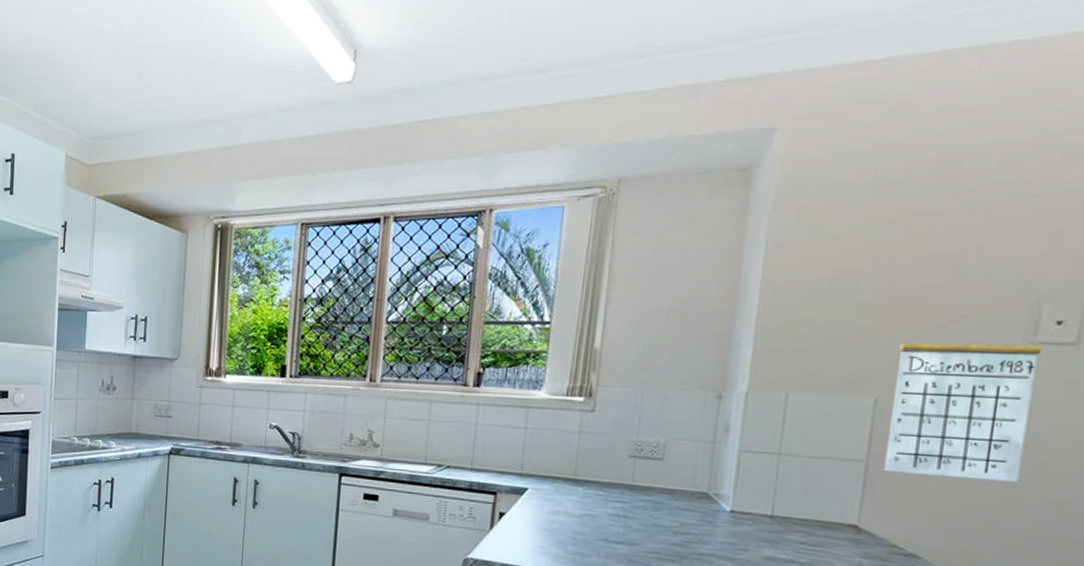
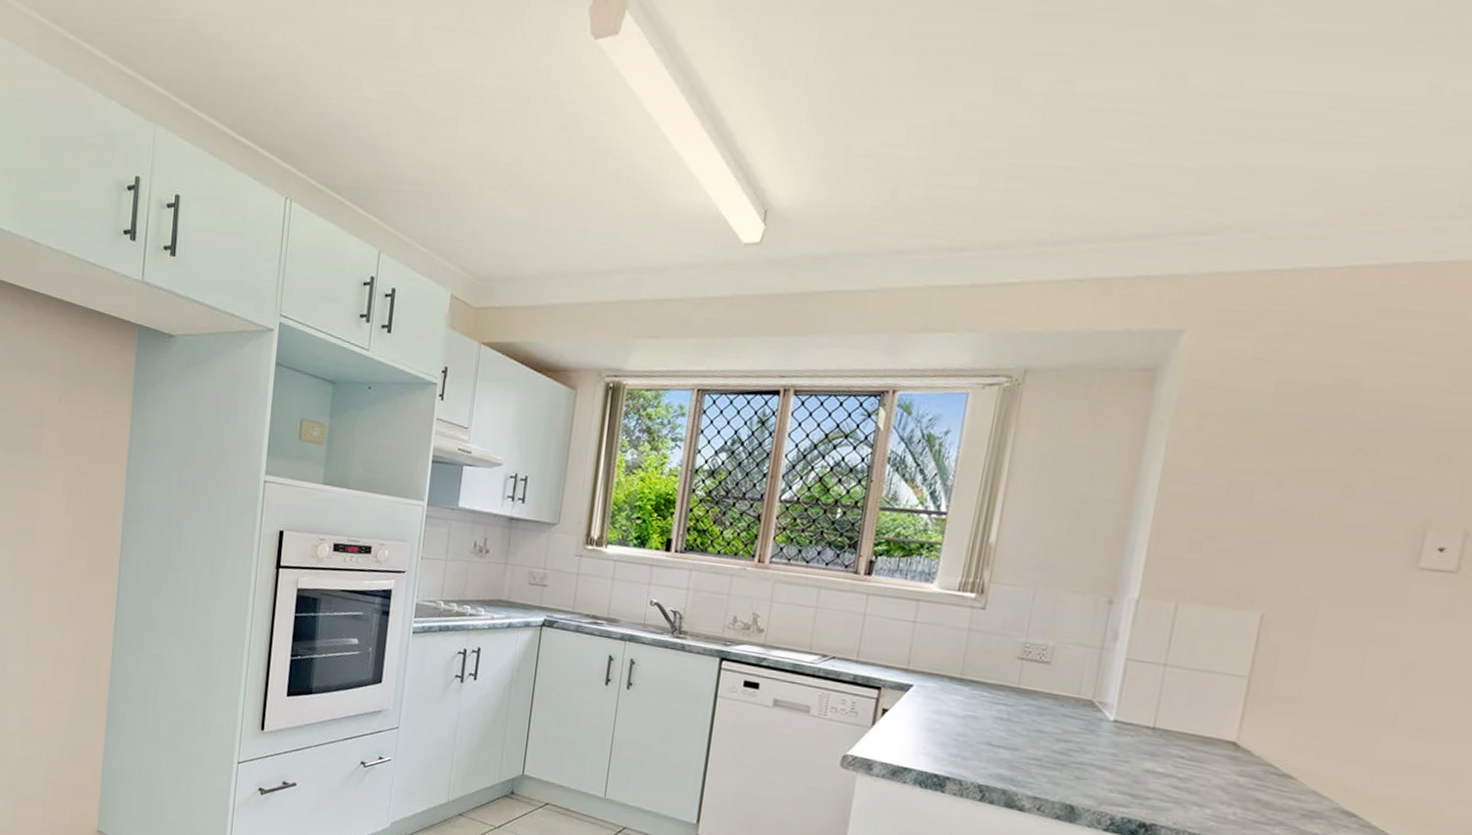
calendar: present [883,315,1043,482] -> none [1264,536,1424,708]

